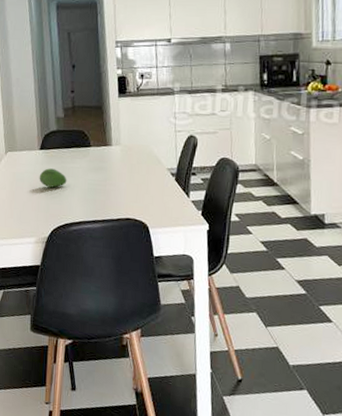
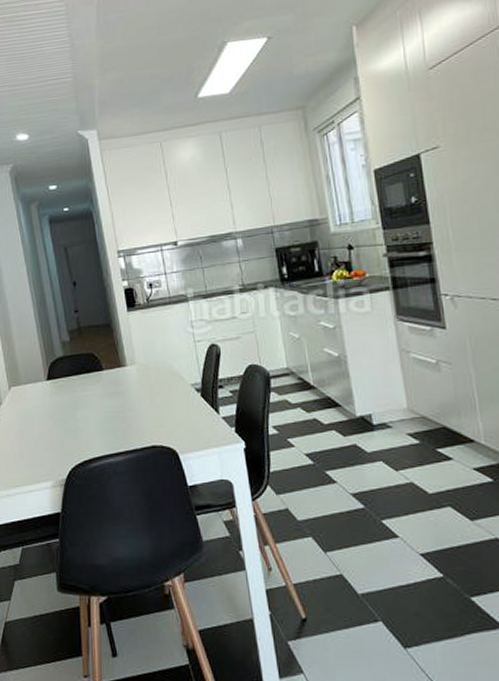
fruit: present [39,168,67,188] -> none [49,400,81,422]

